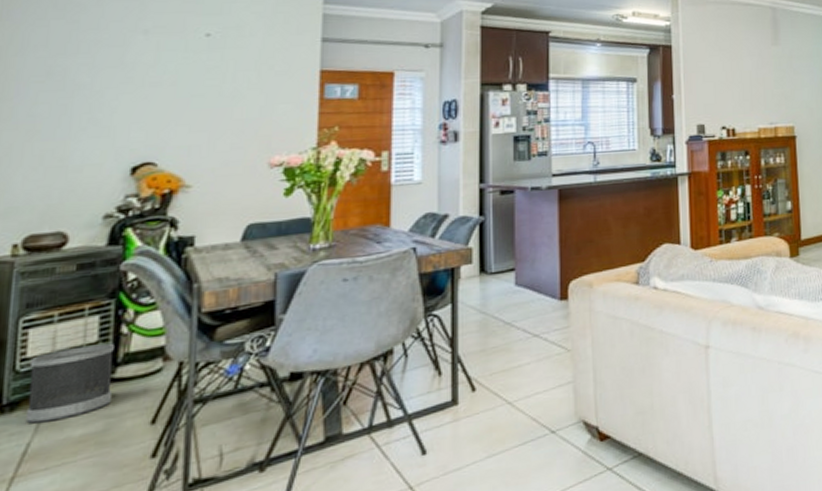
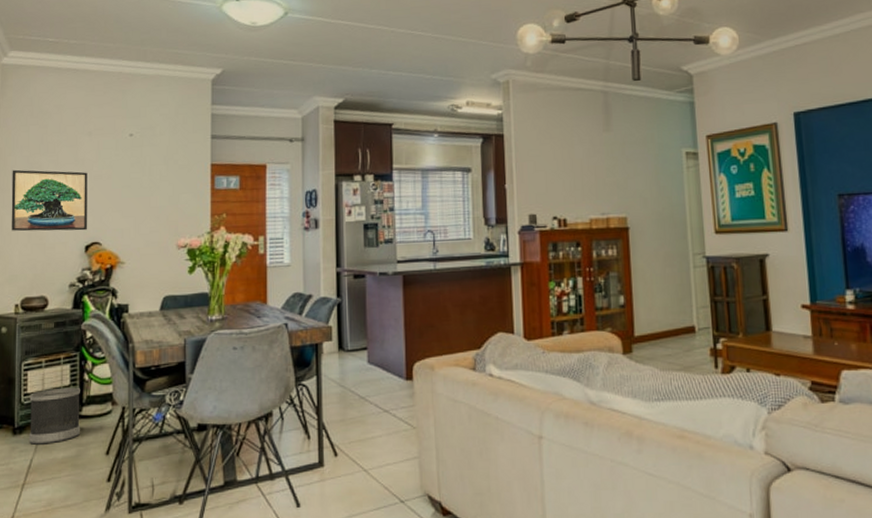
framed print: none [12,73,140,151] -> present [11,169,88,232]

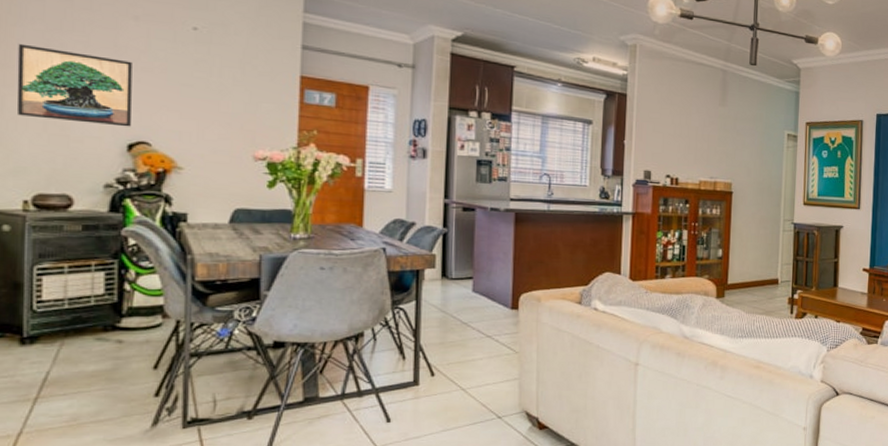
wastebasket: present [29,387,80,445] -> none [45,296,119,356]

